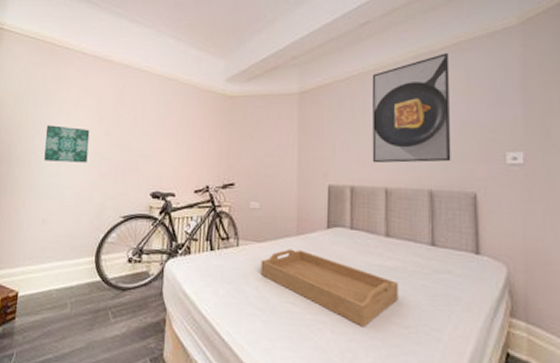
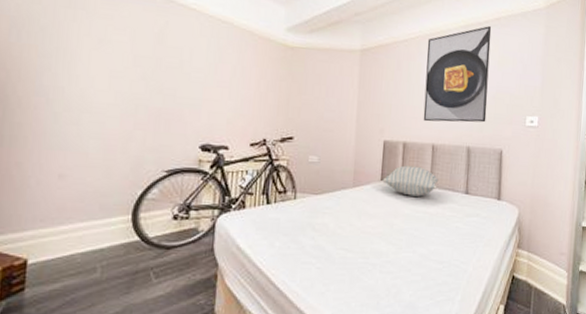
wall art: present [44,125,90,163] -> none [58,62,122,110]
serving tray: present [260,249,399,327] -> none [317,200,438,266]
pillow: none [329,212,396,247] -> present [382,165,439,196]

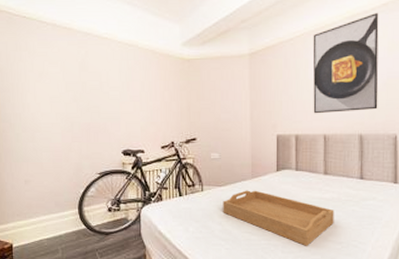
serving tray: none [317,200,438,266] -> present [223,190,334,246]
pillow: present [382,165,439,196] -> none [278,156,333,184]

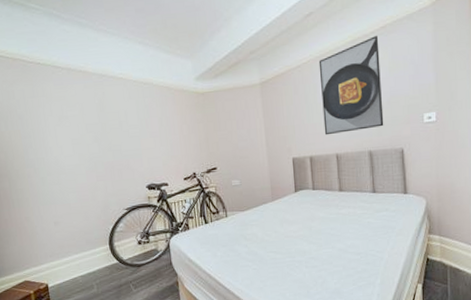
serving tray: present [223,190,334,246] -> none [247,211,352,260]

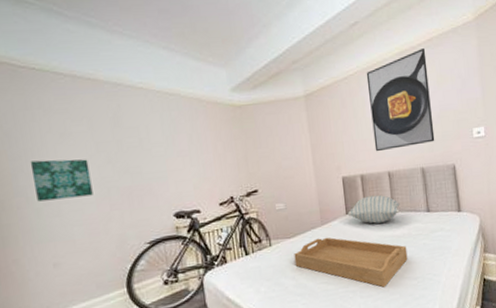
wall art: none [37,138,84,172] -> present [29,159,93,202]
serving tray: none [247,211,352,260] -> present [294,237,408,288]
pillow: none [296,175,347,202] -> present [347,195,400,224]

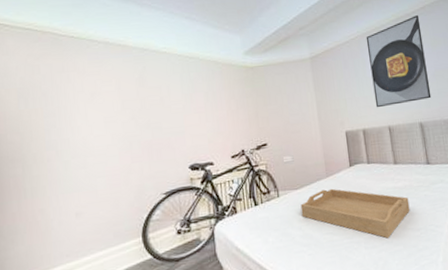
wall art: present [29,159,93,202] -> none [62,116,117,155]
pillow: present [347,195,400,224] -> none [351,148,401,176]

